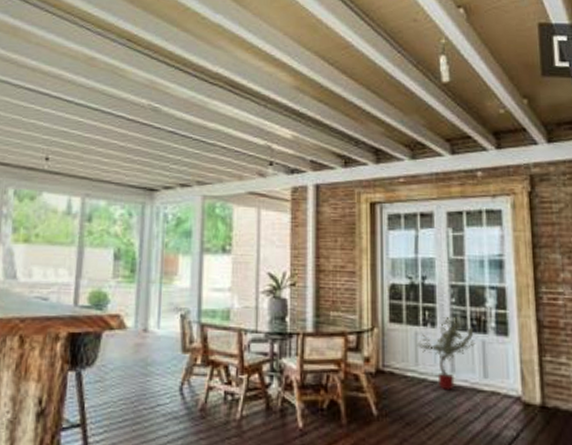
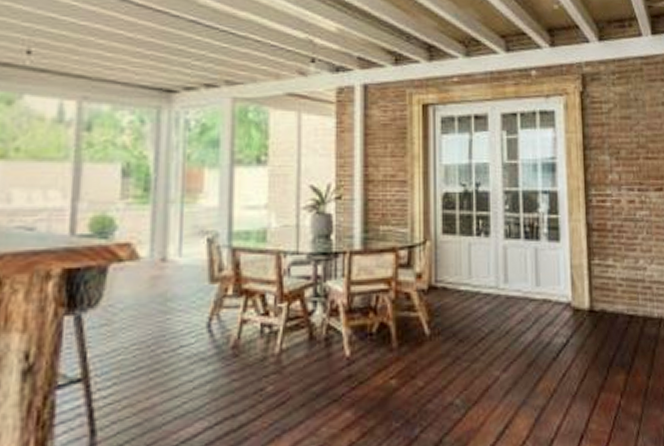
potted tree: present [417,316,476,391] -> none [470,224,529,302]

